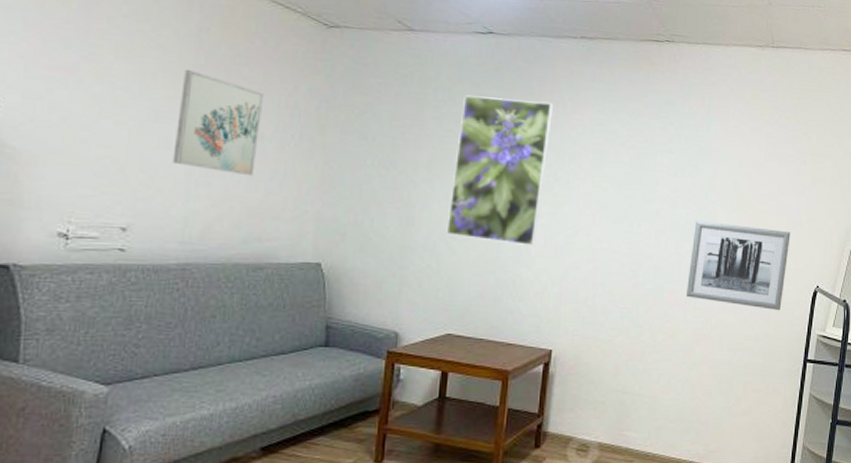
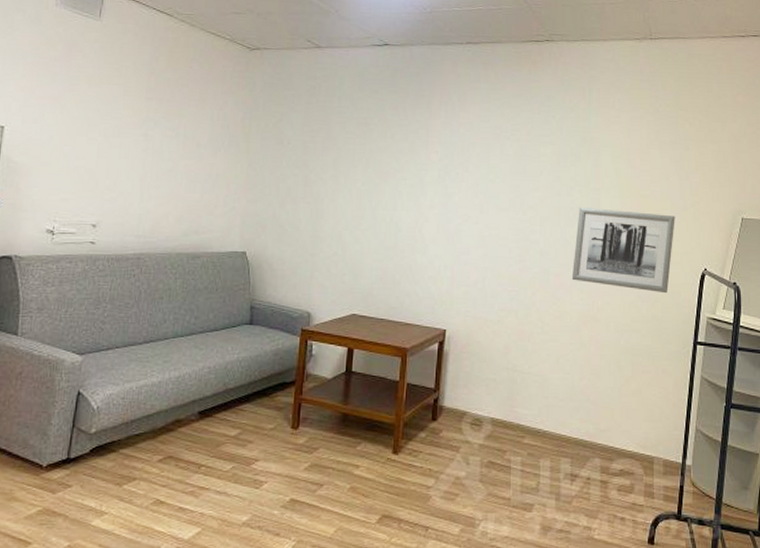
wall art: present [172,69,265,177] -> none [130,92,201,179]
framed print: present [446,95,554,247] -> none [350,101,444,235]

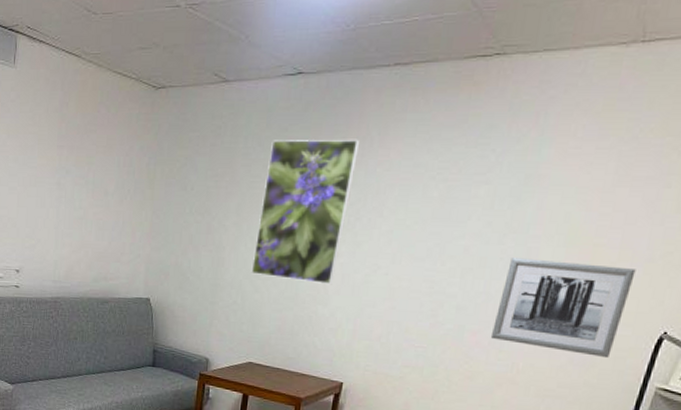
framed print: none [350,101,444,235] -> present [251,139,361,285]

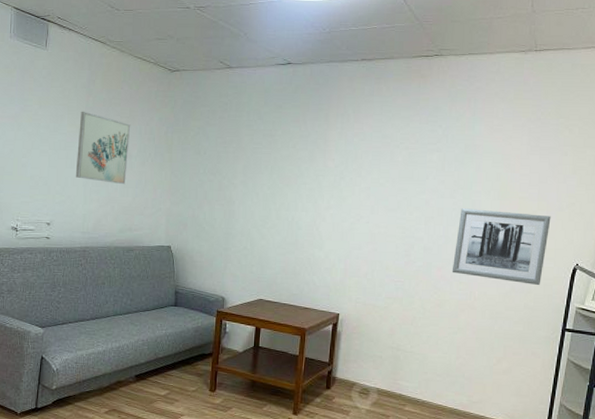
wall art: none [46,140,108,227] -> present [75,111,131,185]
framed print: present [251,139,361,285] -> none [257,115,340,232]

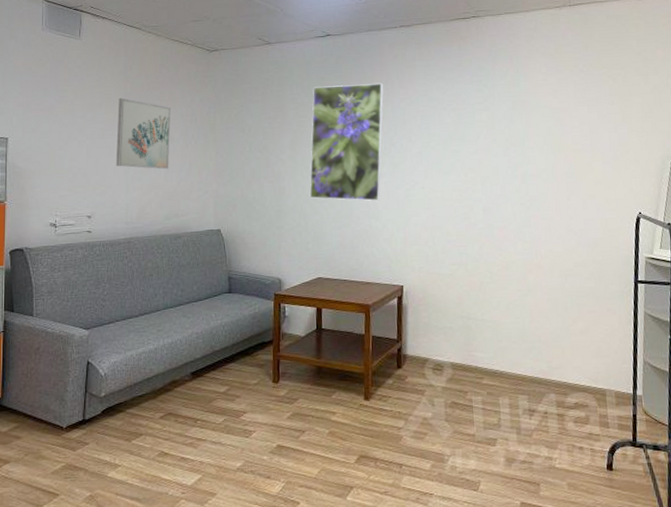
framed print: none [257,115,340,232] -> present [309,82,384,201]
wall art: present [451,208,551,286] -> none [514,165,608,238]

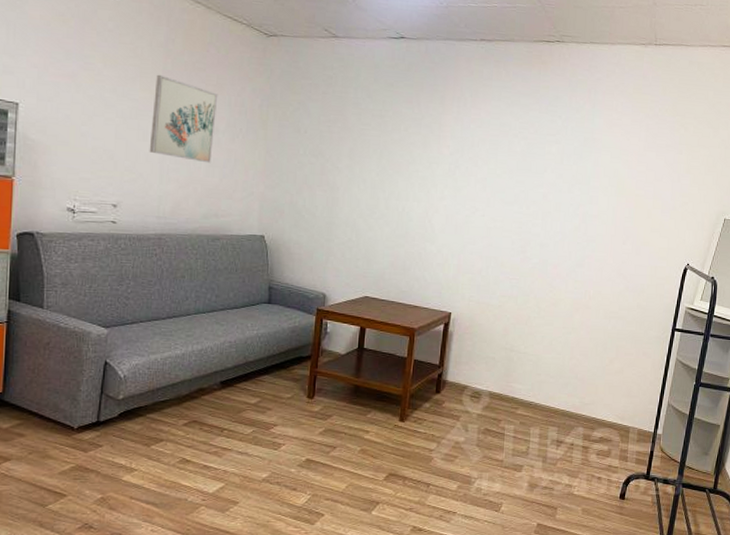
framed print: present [309,82,384,201] -> none [364,93,456,225]

